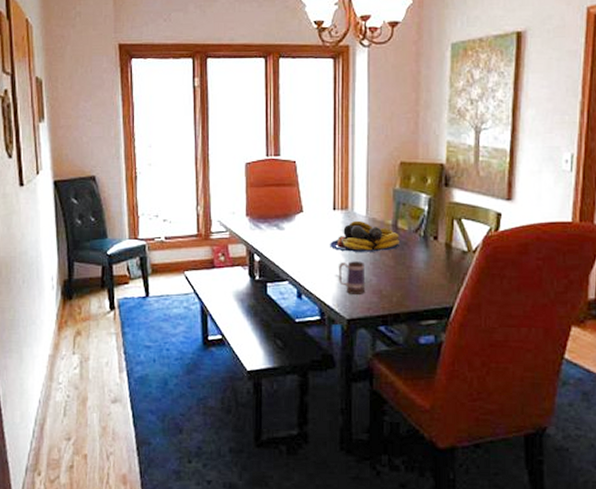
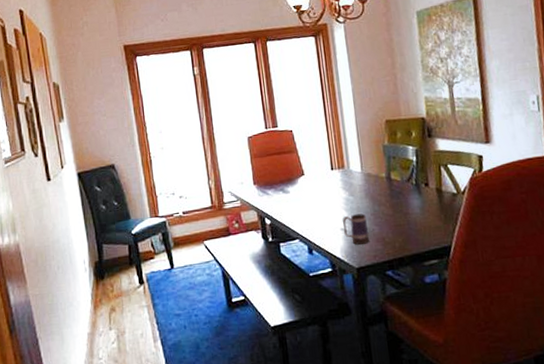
fruit bowl: present [330,220,399,252] -> none [332,176,395,206]

